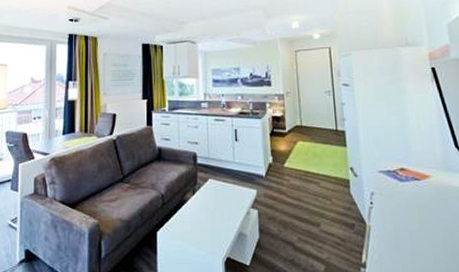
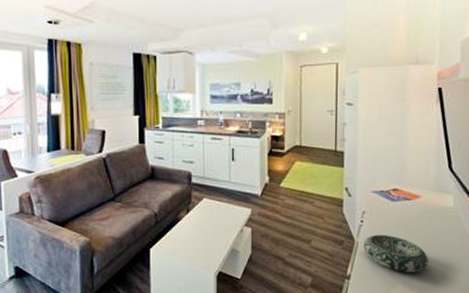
decorative bowl: none [376,217,451,260] -> present [364,234,429,272]

